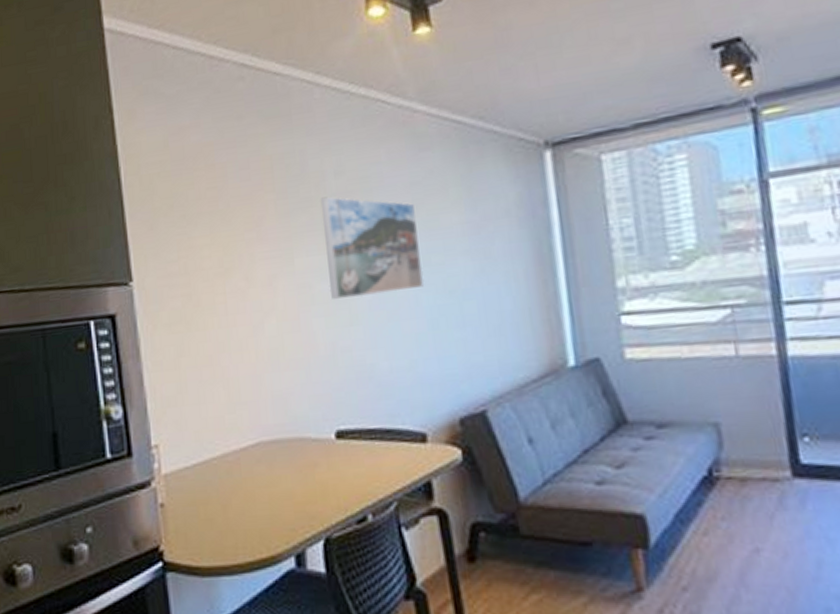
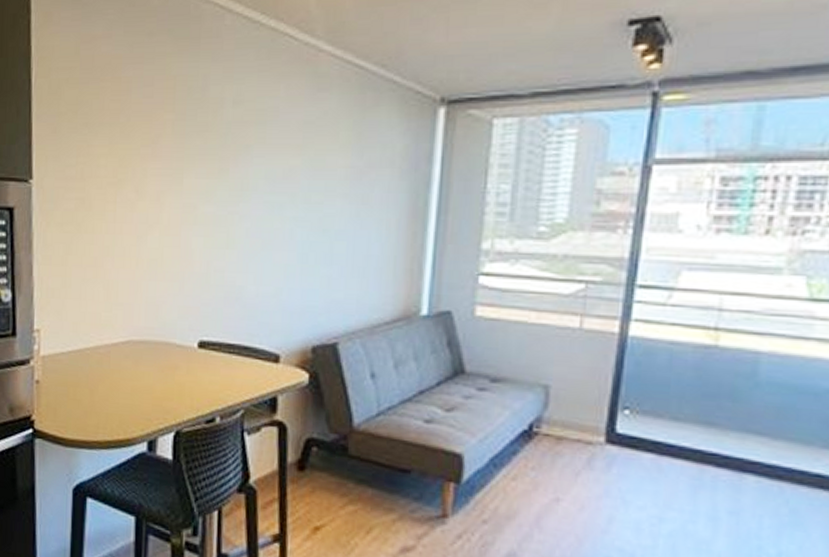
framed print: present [321,196,425,300] -> none [212,124,304,224]

